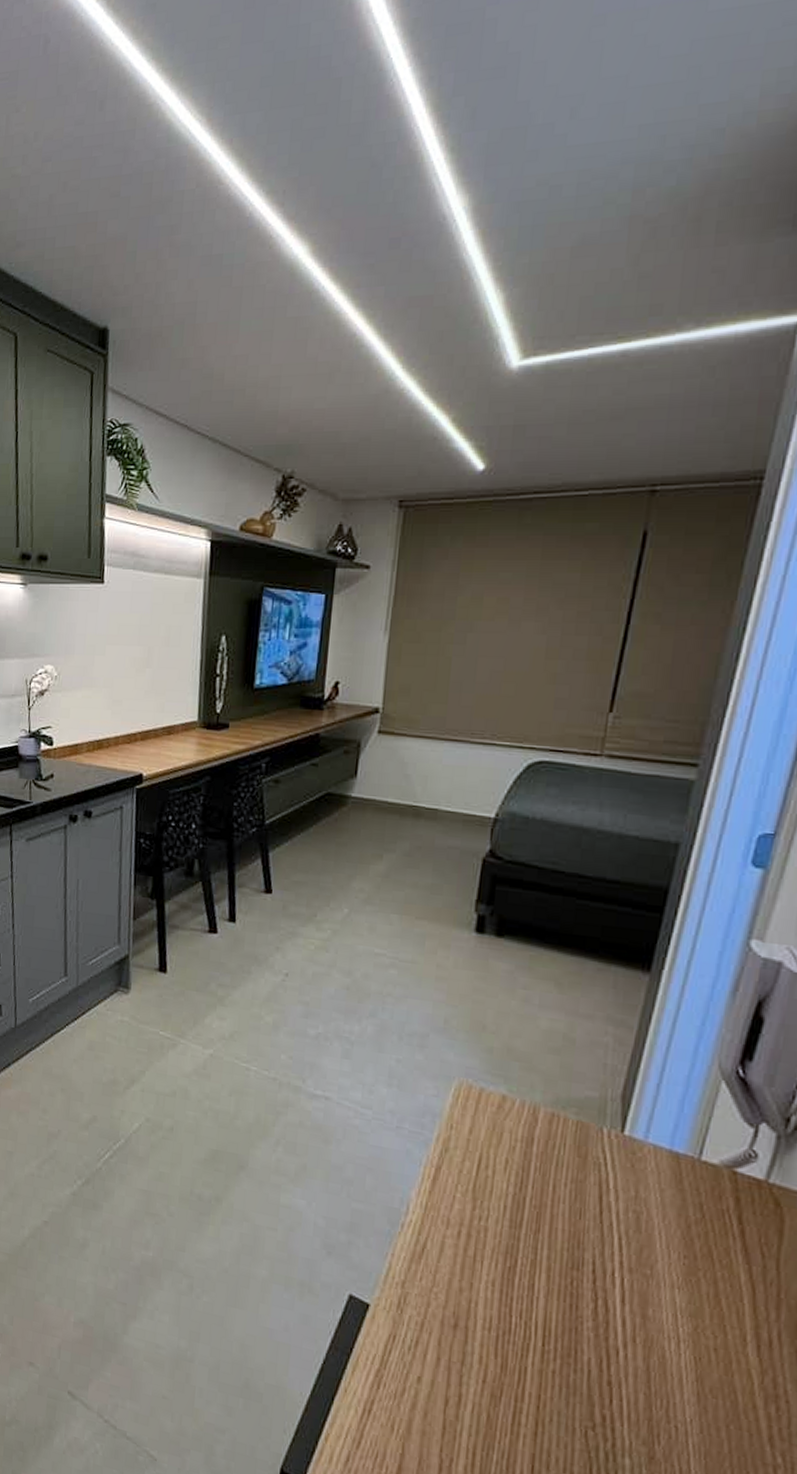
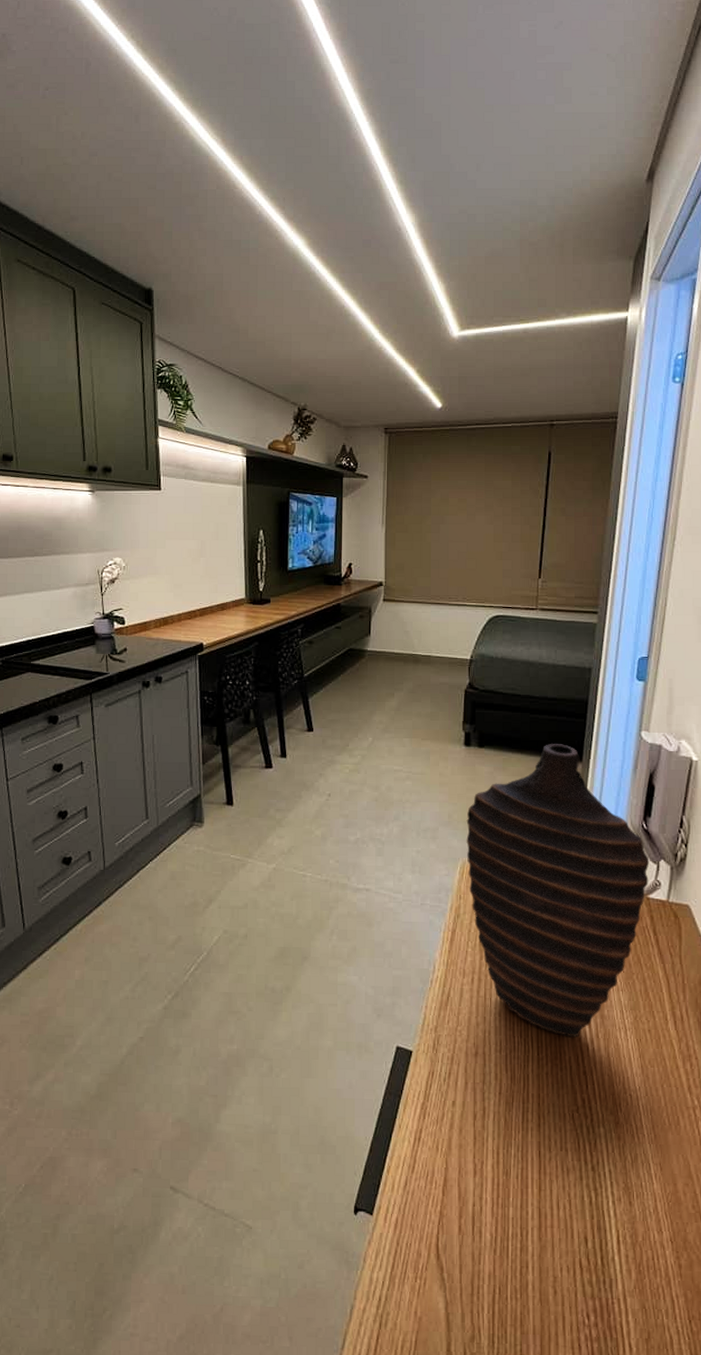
decorative vase: none [465,942,744,1335] -> present [466,744,650,1036]

